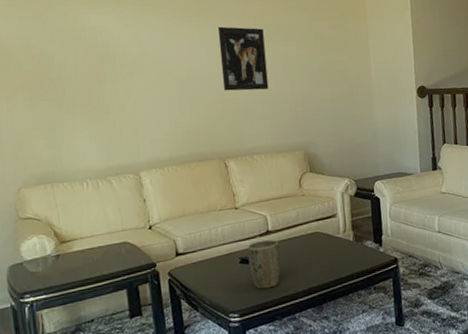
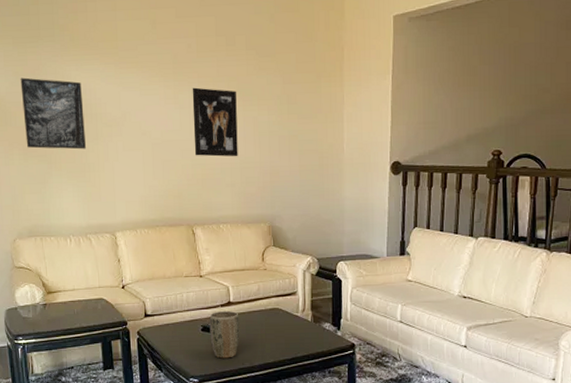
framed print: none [25,21,104,93] -> present [20,77,87,150]

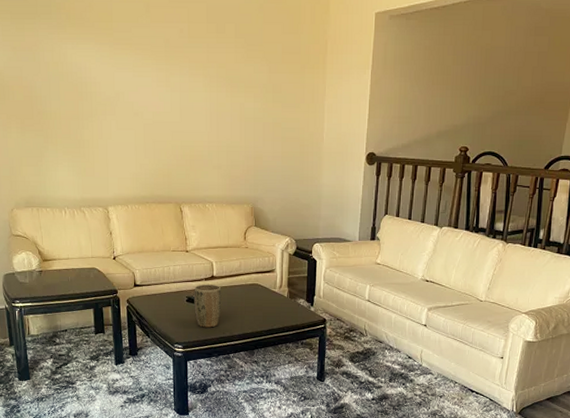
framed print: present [20,77,87,150] -> none [18,53,82,126]
wall art: present [192,87,238,157] -> none [183,72,225,141]

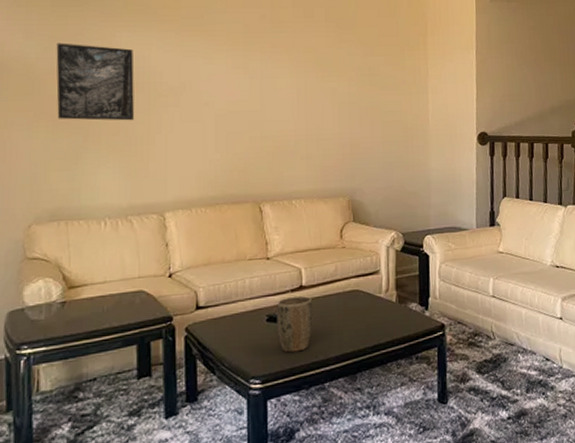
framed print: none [18,53,82,126] -> present [56,43,135,121]

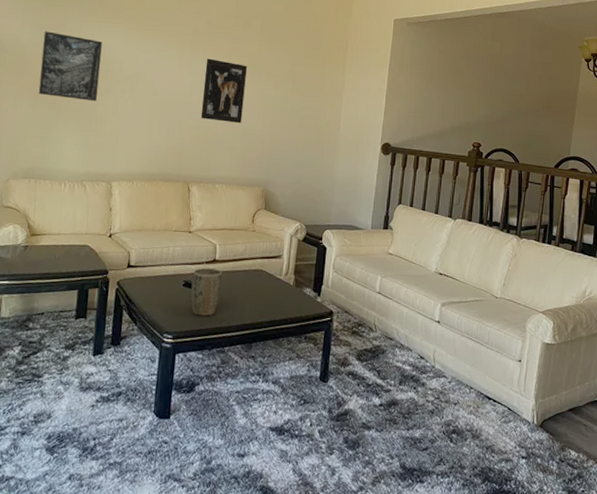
wall art: none [264,57,315,129] -> present [200,58,247,124]

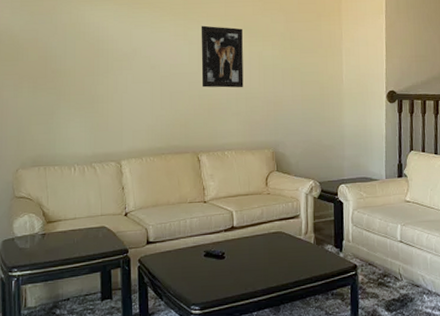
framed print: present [38,31,103,102] -> none [35,16,97,82]
plant pot: present [190,268,223,316] -> none [212,236,243,284]

